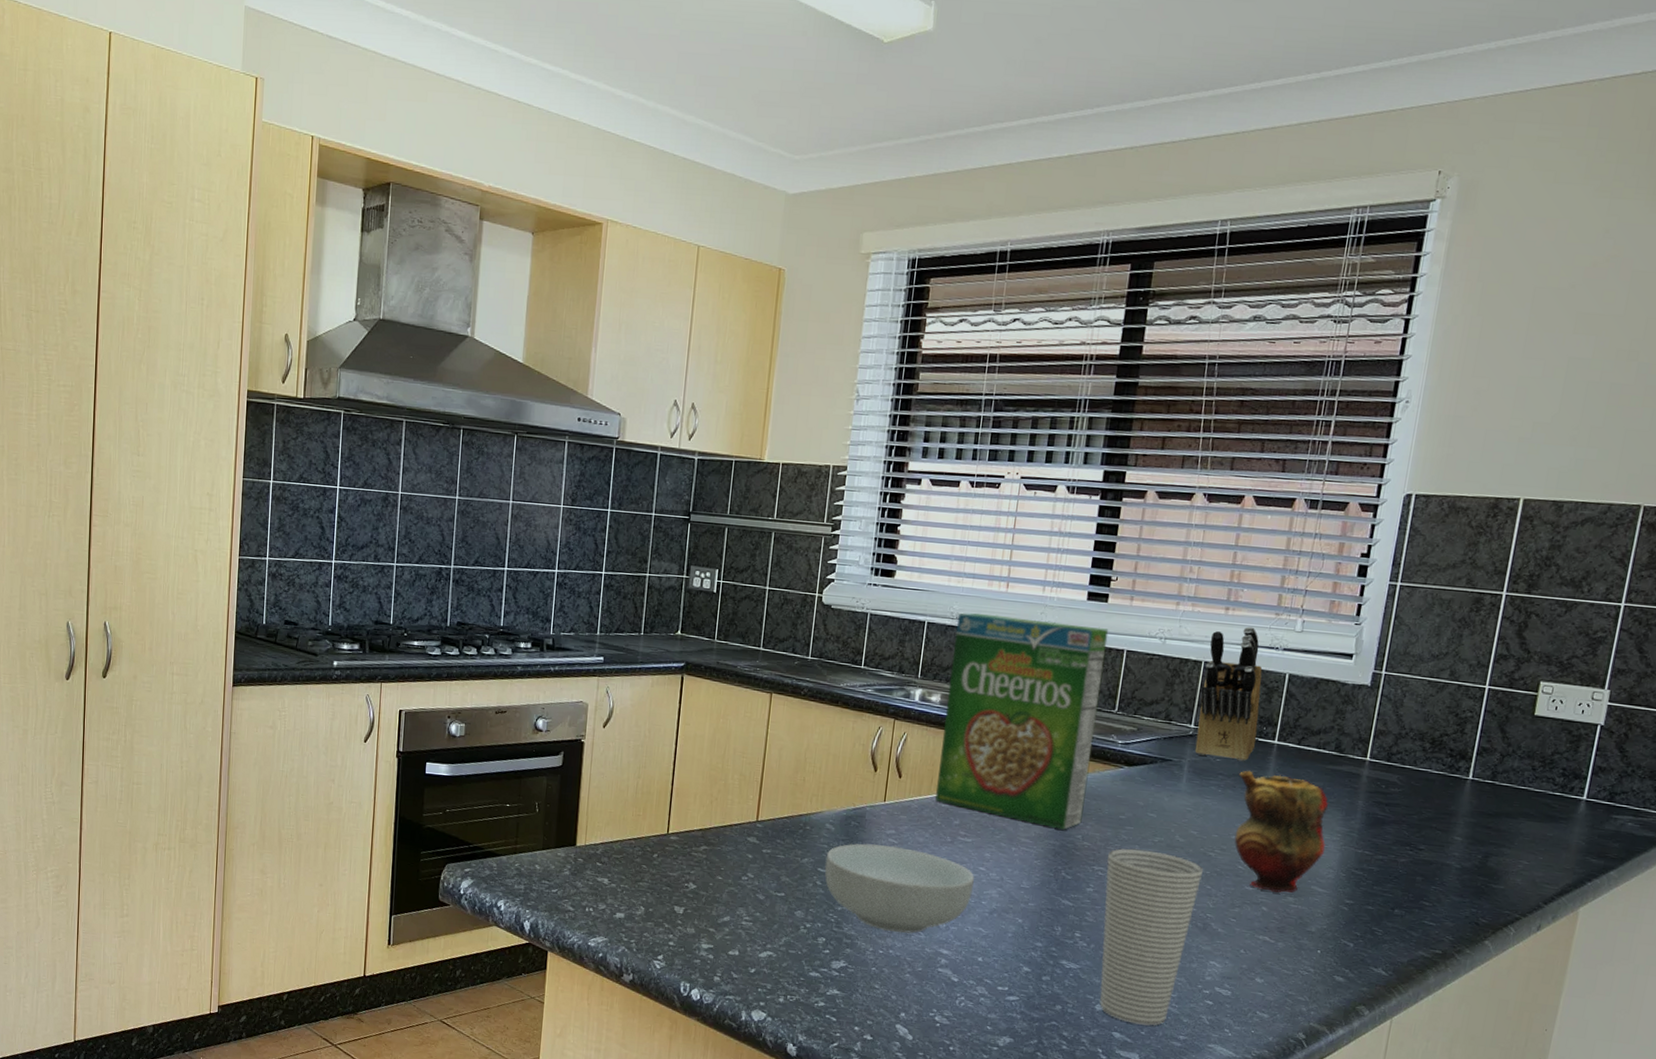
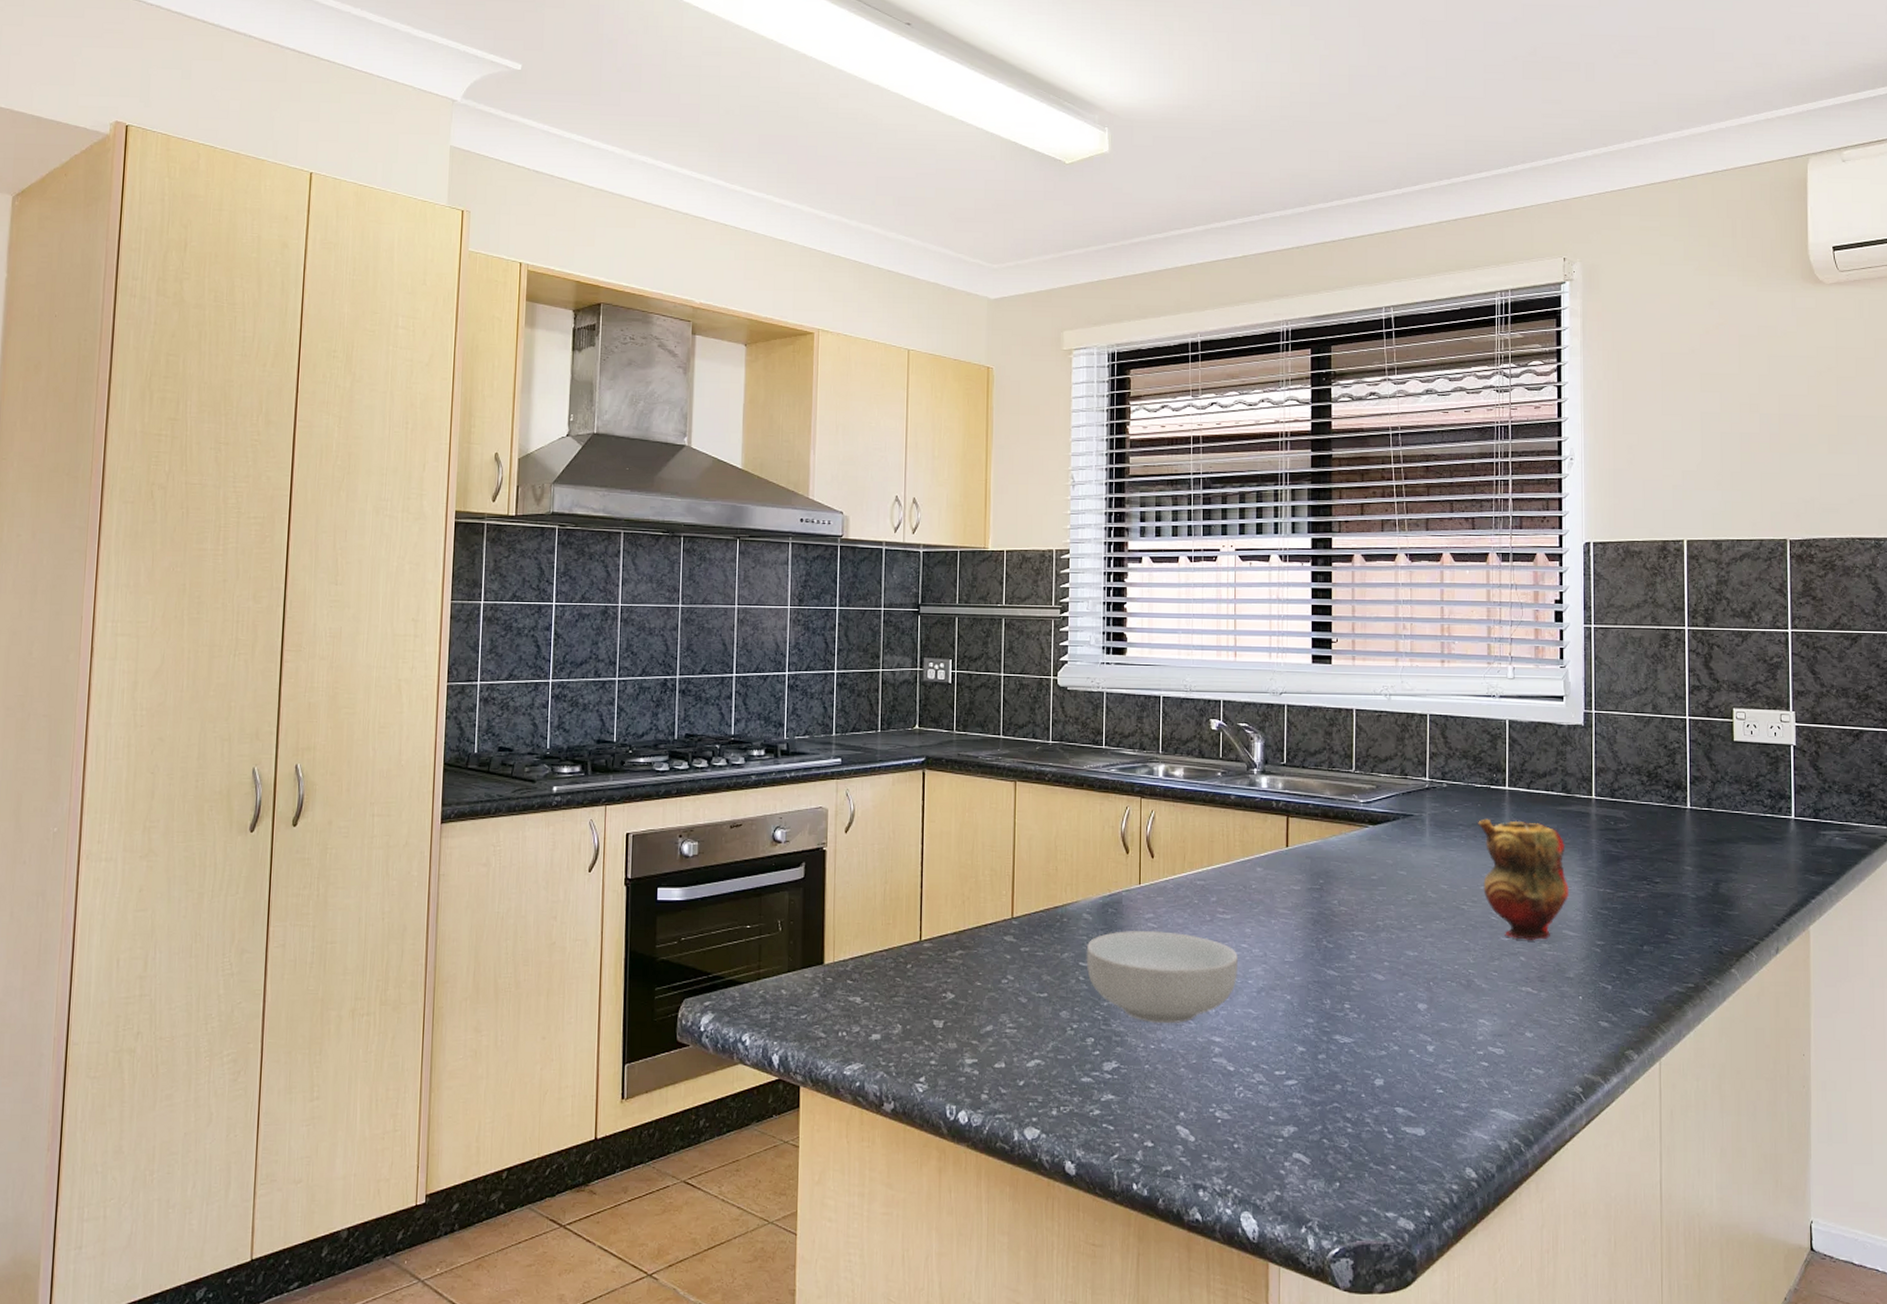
cereal box: present [935,613,1109,830] -> none [1190,684,1336,896]
cup: present [1099,848,1203,1026] -> none [1365,909,1458,1096]
knife block: present [1194,626,1263,762] -> none [1430,677,1488,811]

